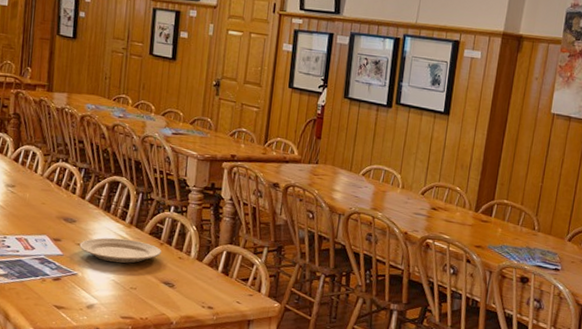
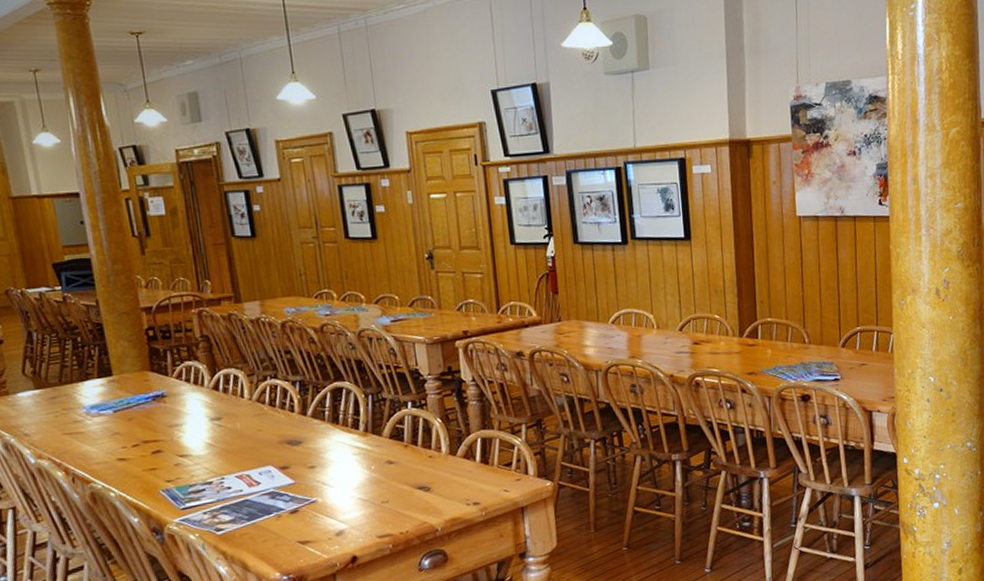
plate: present [79,237,161,264] -> none [312,448,408,479]

